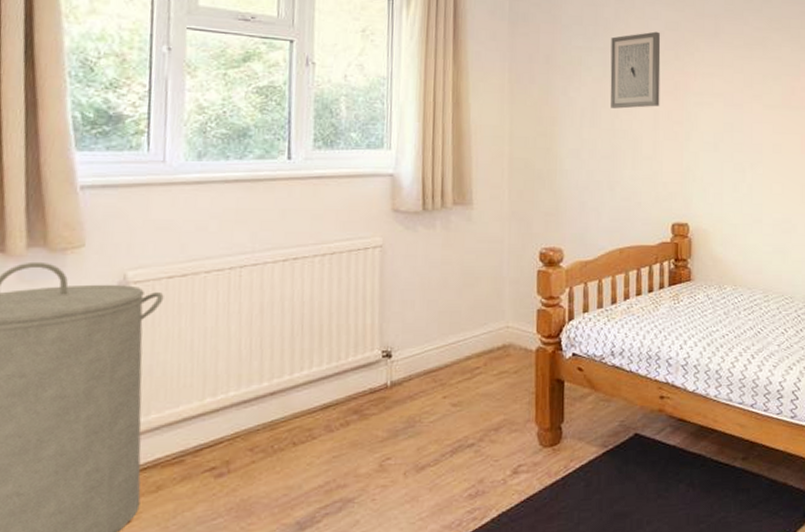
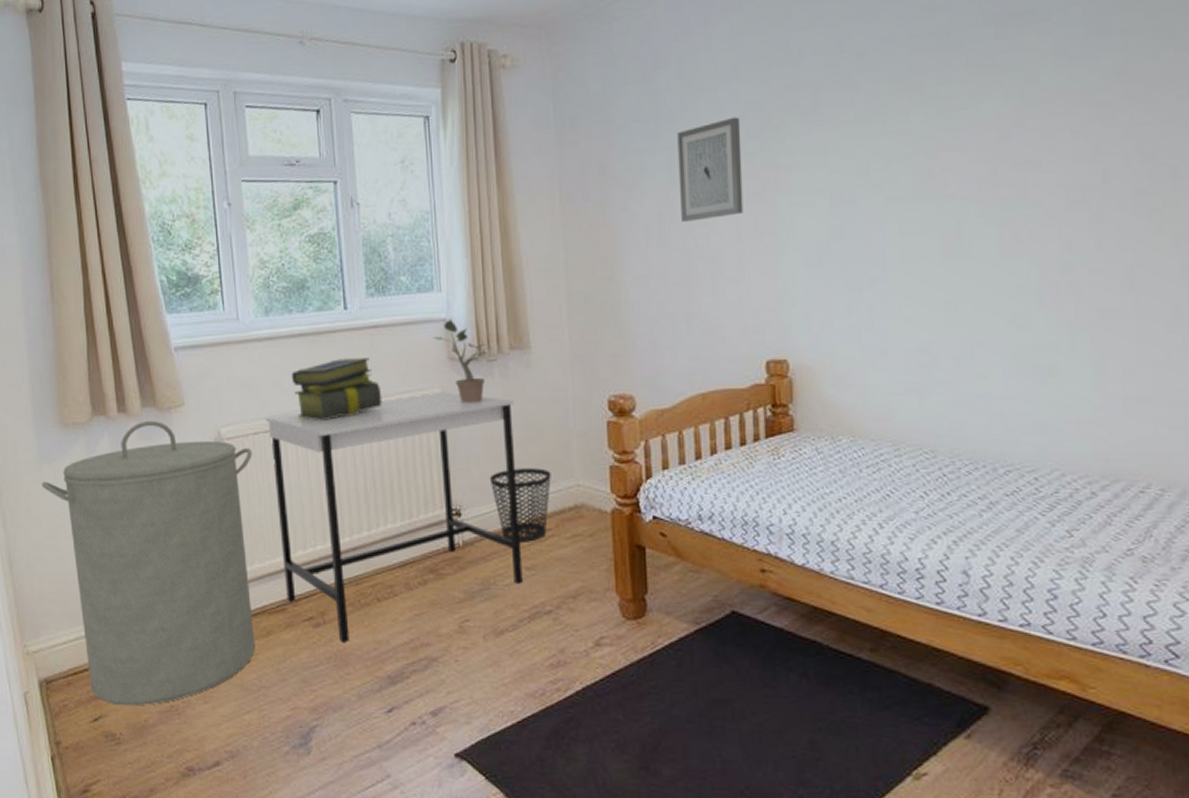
desk: none [183,240,453,493] -> present [265,391,523,644]
stack of books: none [220,206,320,265] -> present [291,358,382,420]
potted plant: none [378,174,440,252] -> present [432,318,497,403]
wastebasket: none [423,312,483,380] -> present [489,468,551,542]

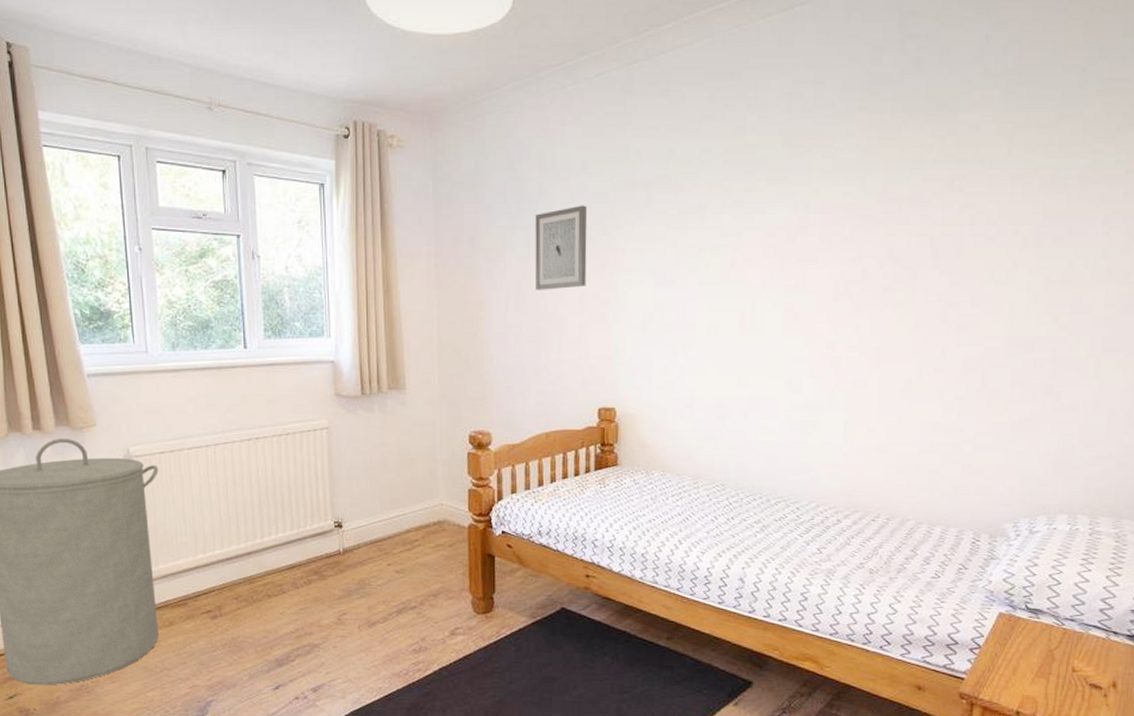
desk: present [265,391,523,644] -> none [170,423,393,633]
stack of books: present [291,358,382,420] -> none [195,391,276,443]
potted plant: present [432,318,497,403] -> none [322,360,377,433]
wastebasket: present [489,468,551,542] -> none [367,489,419,550]

